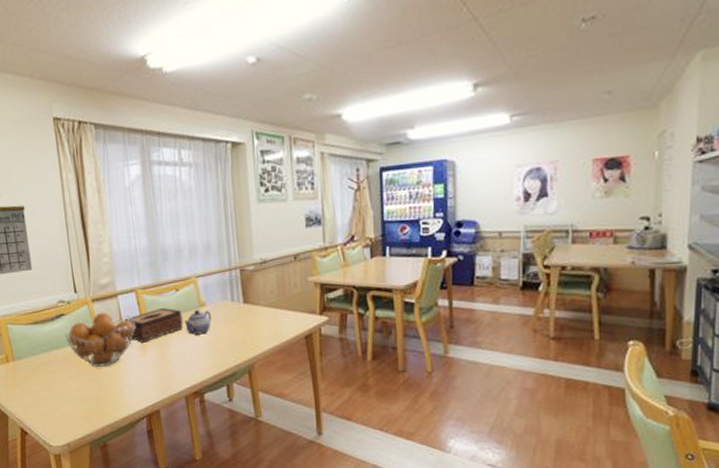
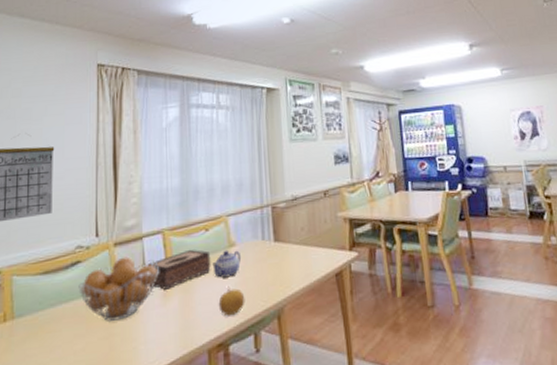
fruit: none [192,342,217,369] -> present [218,286,245,316]

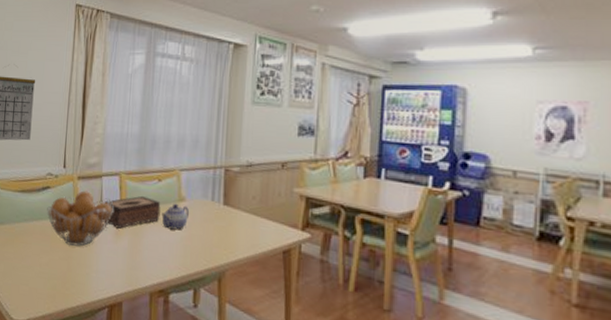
fruit: present [218,286,245,316] -> none [163,238,189,267]

